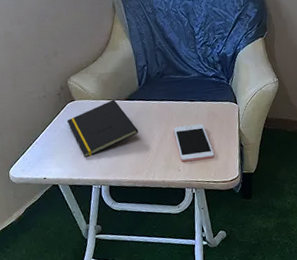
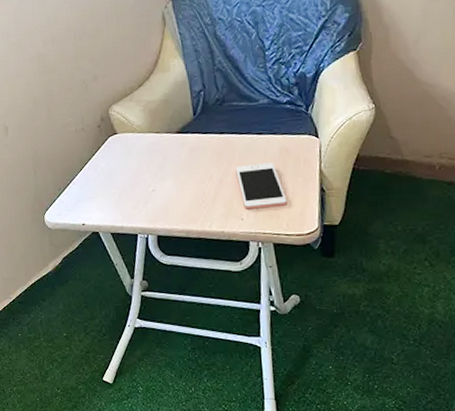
notepad: present [66,100,139,158] -> none [108,133,193,202]

